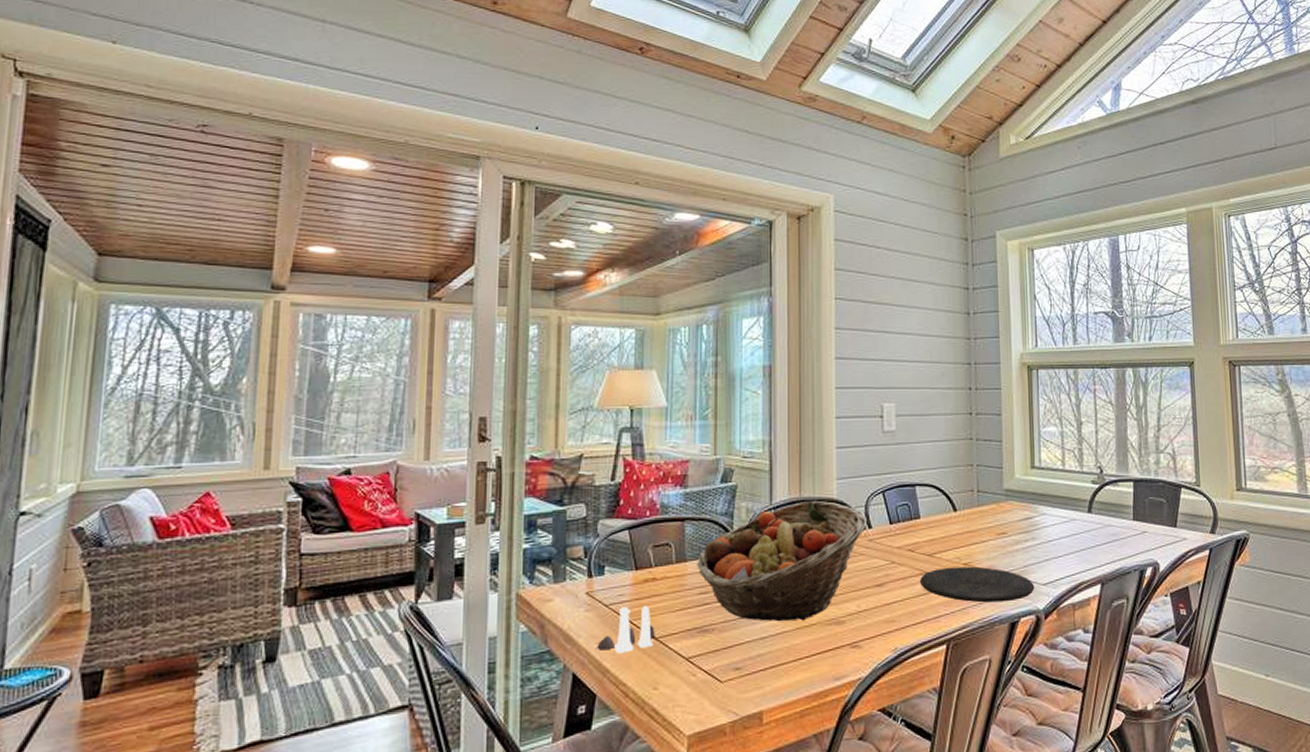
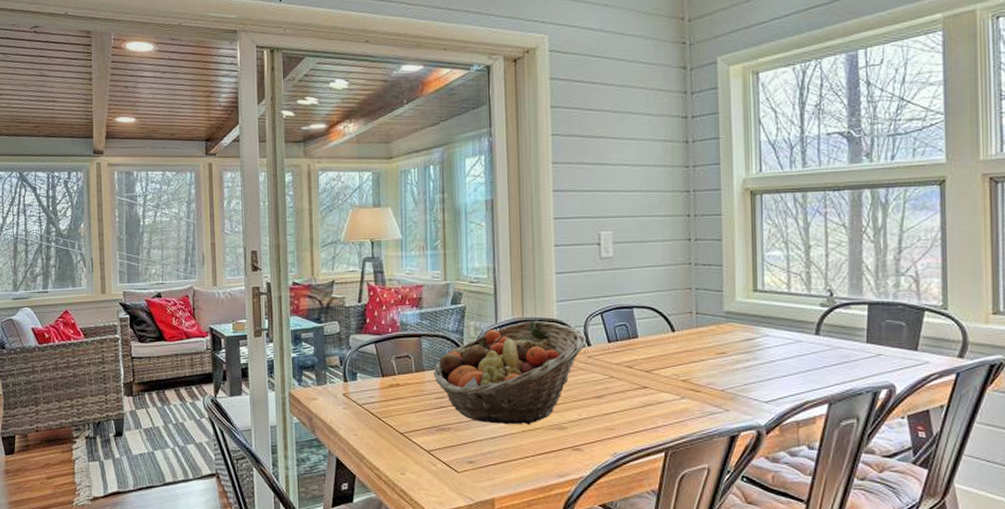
salt and pepper shaker set: present [597,606,655,654] -> none [354,407,401,445]
plate: present [919,566,1035,603] -> none [637,383,756,417]

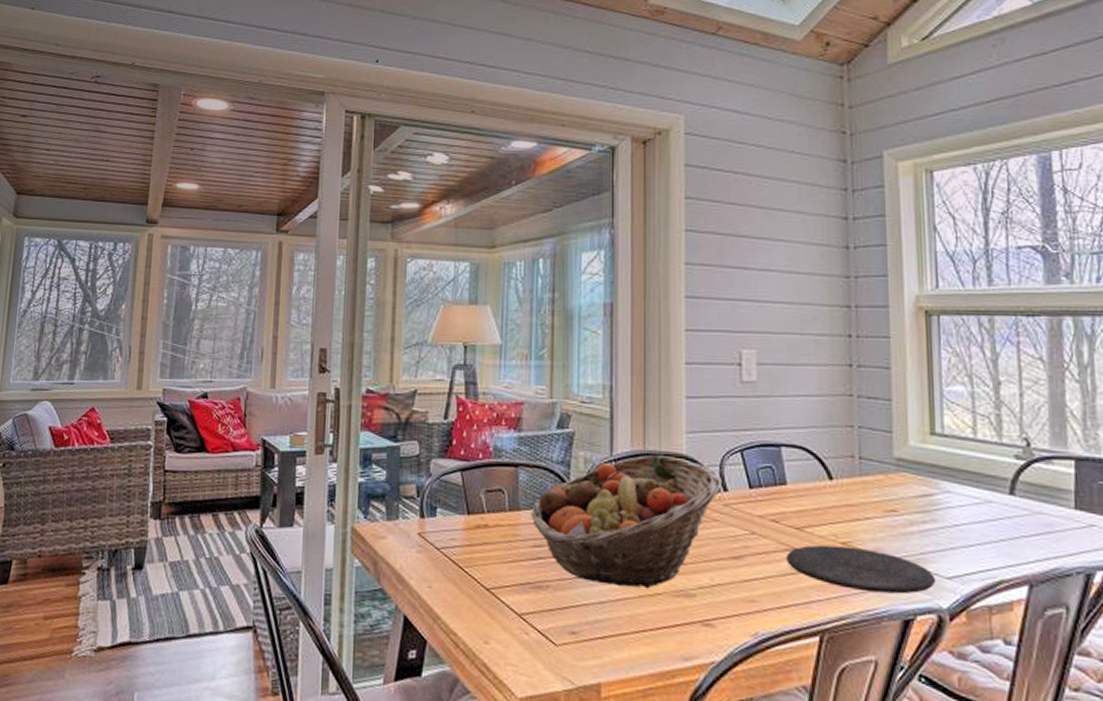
plate: none [637,383,756,417] -> present [785,545,936,595]

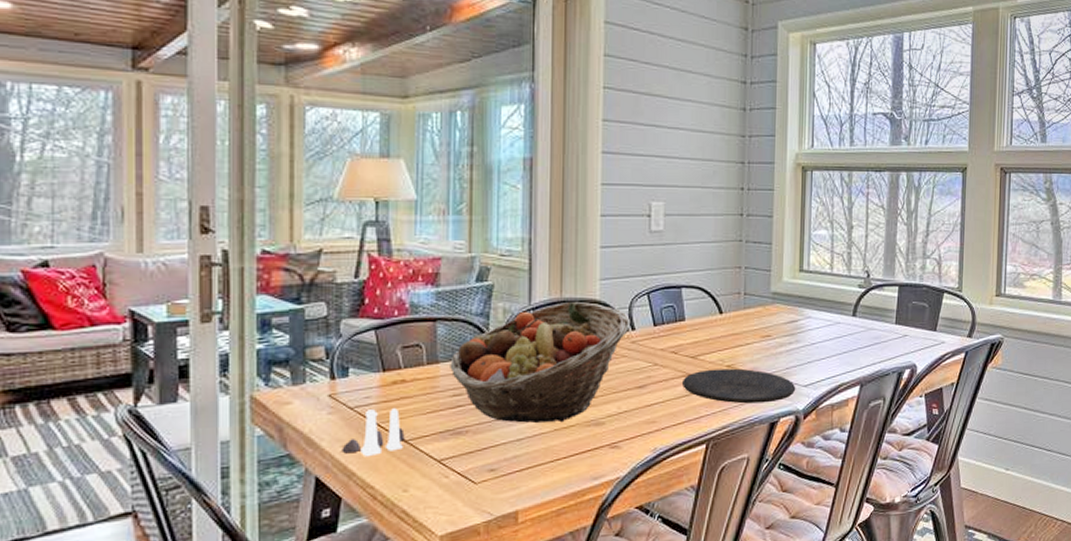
salt and pepper shaker set: none [428,552,487,602] -> present [342,408,405,457]

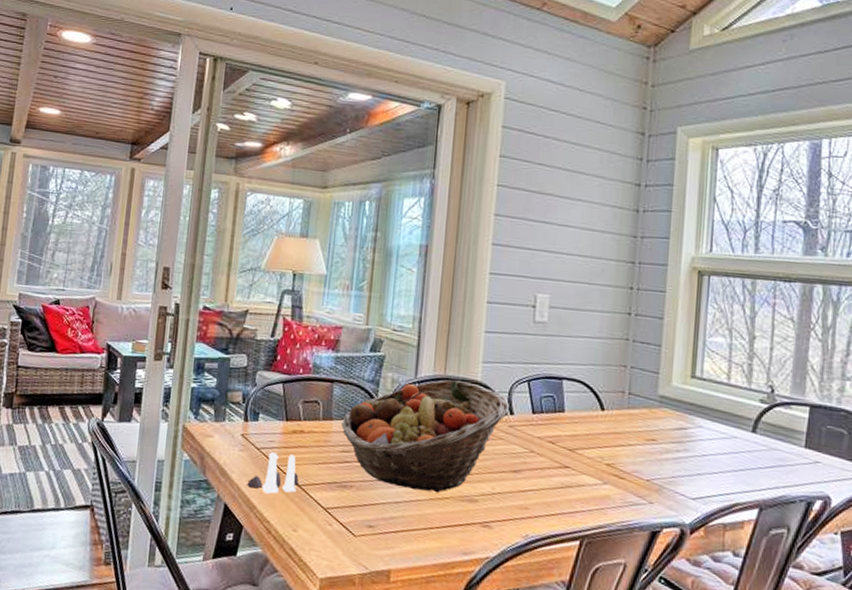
plate: present [681,368,796,404] -> none [557,464,683,510]

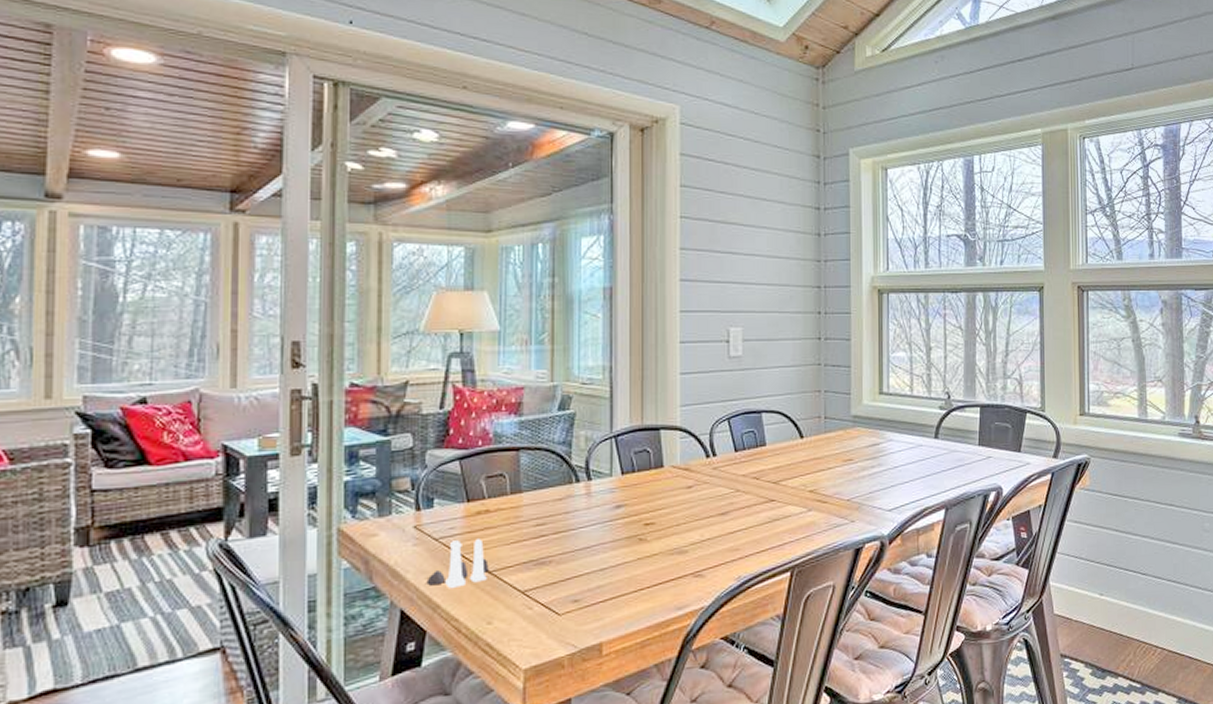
fruit basket: present [341,379,510,493] -> none [533,428,712,552]

